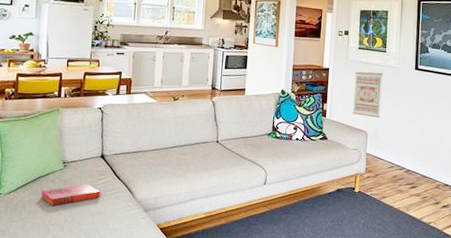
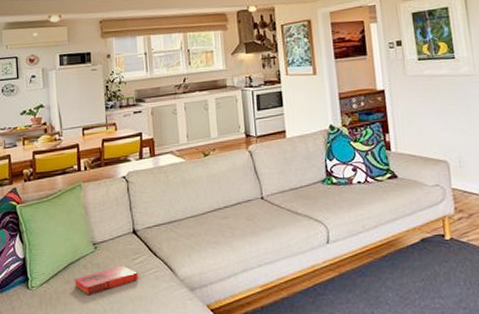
wall art: present [352,71,384,118] -> none [419,84,462,143]

